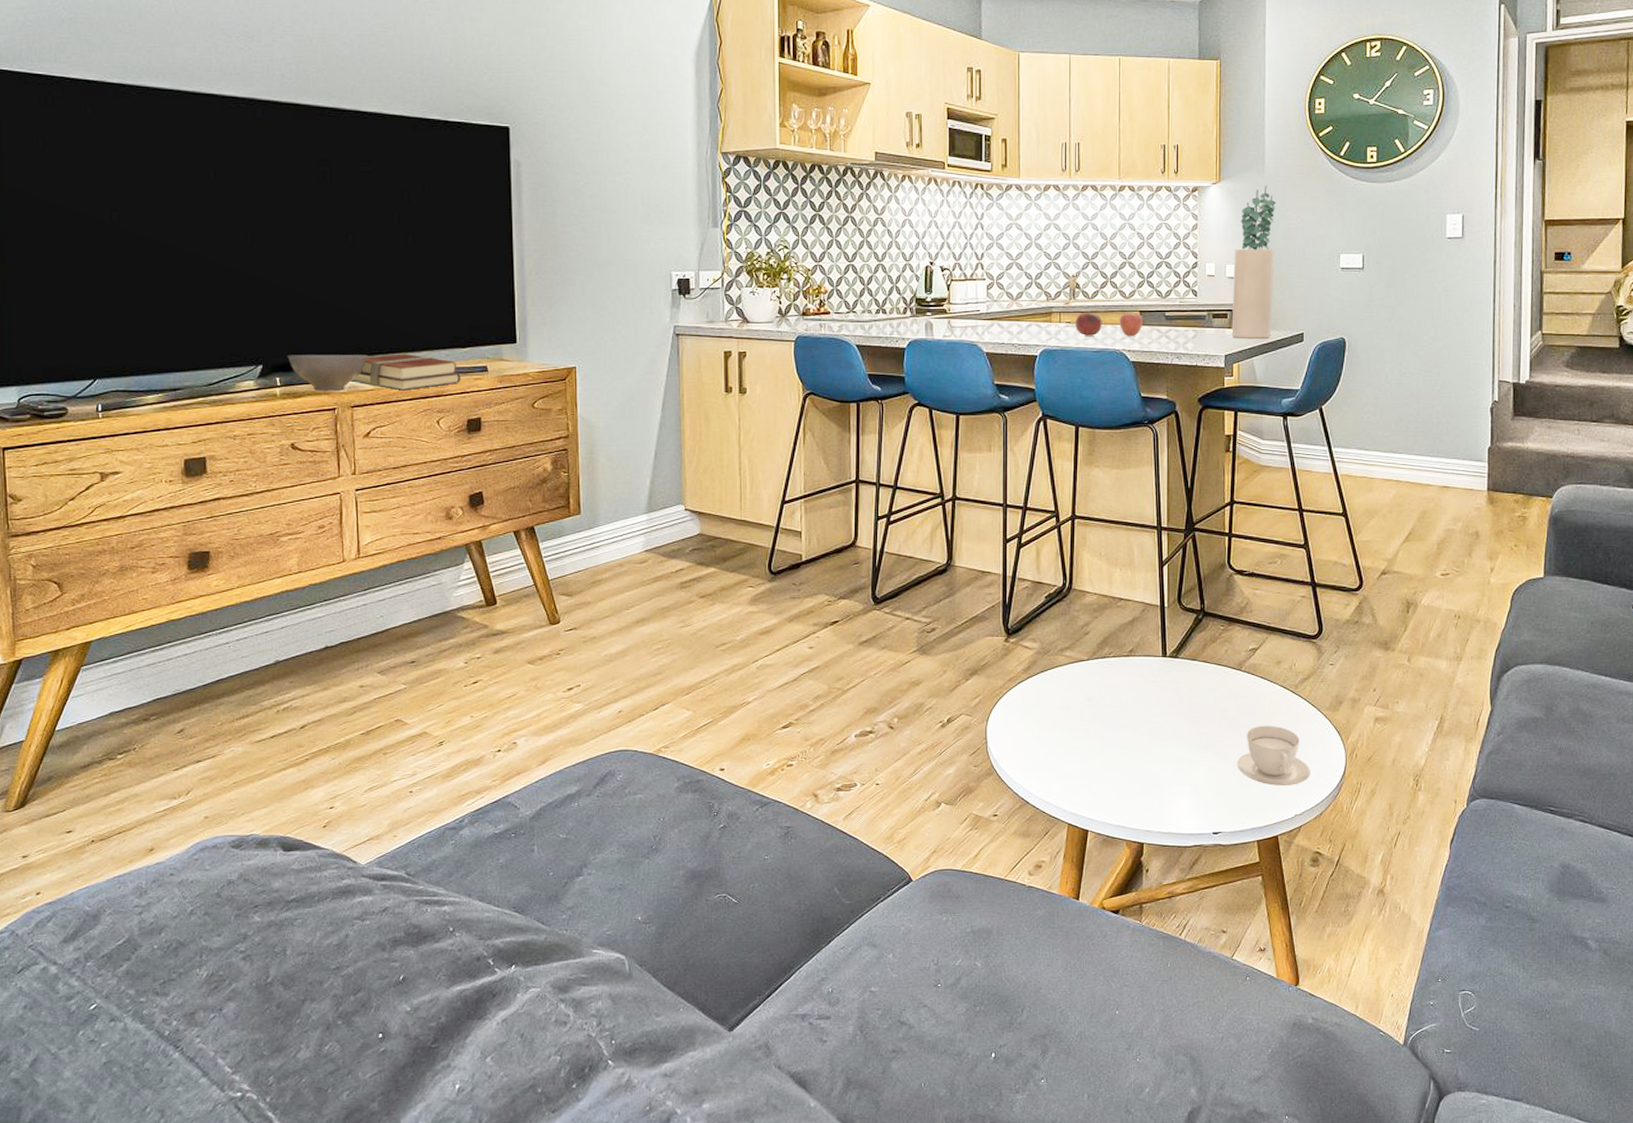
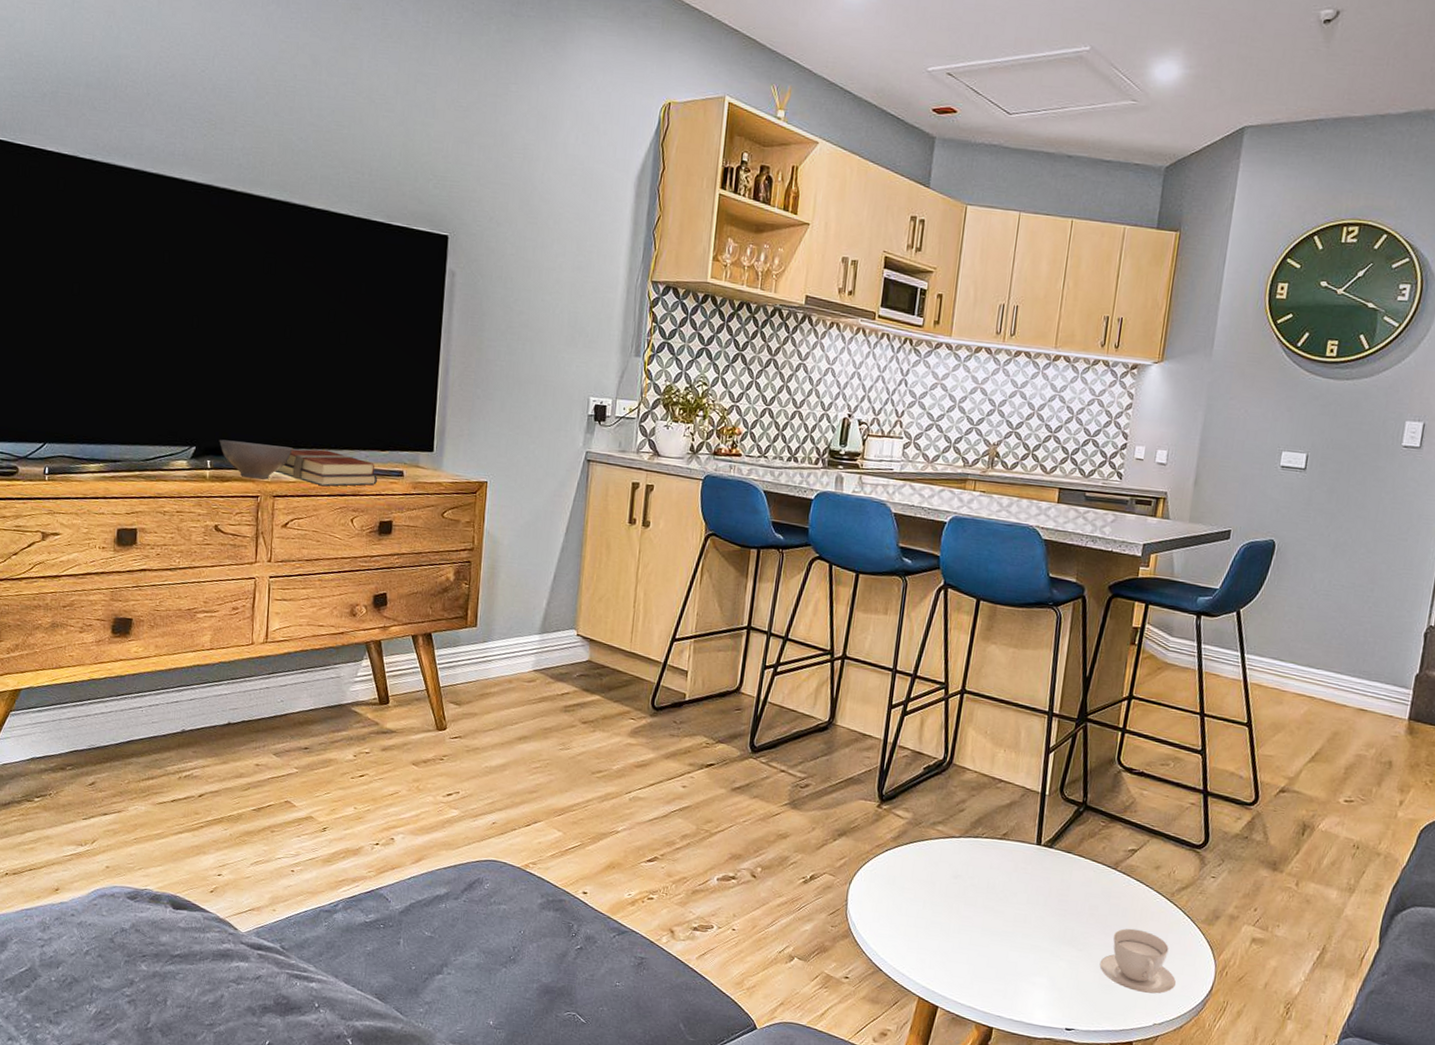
fruit: present [1075,312,1102,336] -> none [990,483,1019,509]
fruit: present [1120,310,1142,337] -> none [1036,486,1061,514]
vase: present [1231,186,1276,340] -> none [1153,371,1220,533]

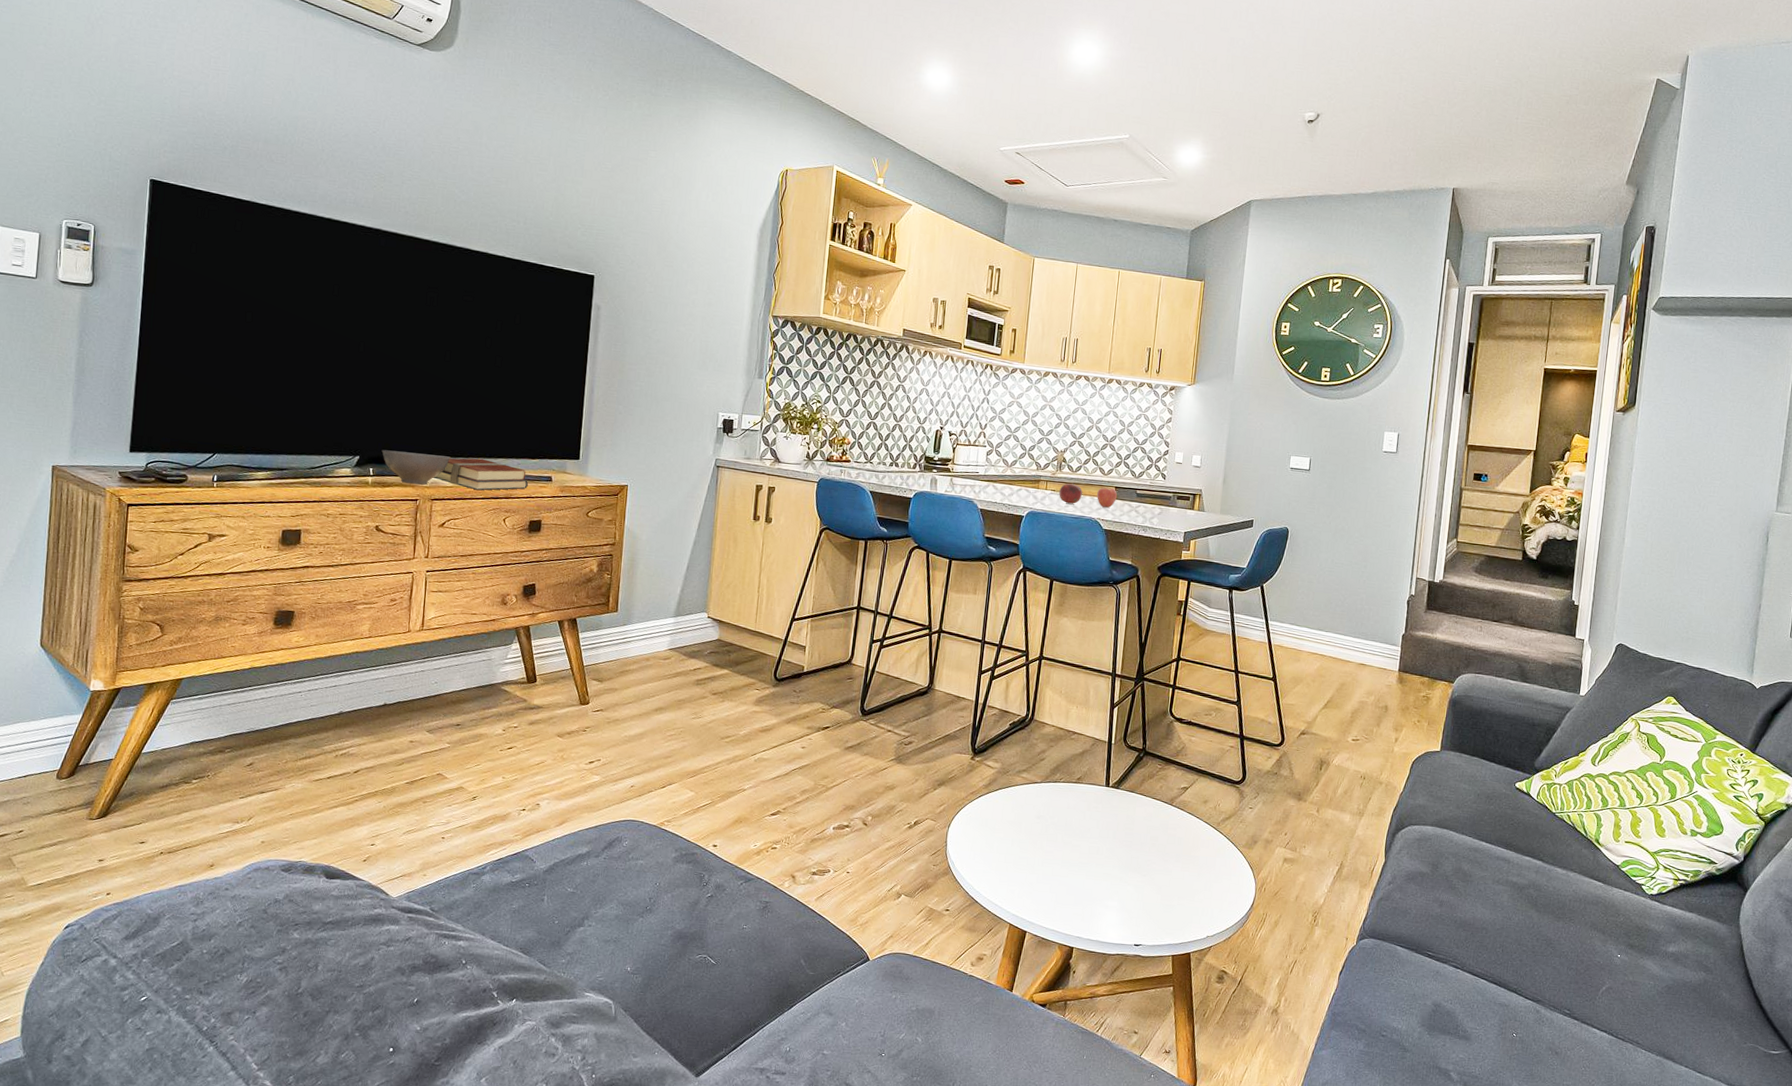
fruit: none [990,483,1019,509] -> present [1059,483,1082,504]
fruit: none [1036,486,1061,514] -> present [1097,486,1117,508]
teacup: present [1099,928,1176,994] -> none [1161,855,1224,911]

